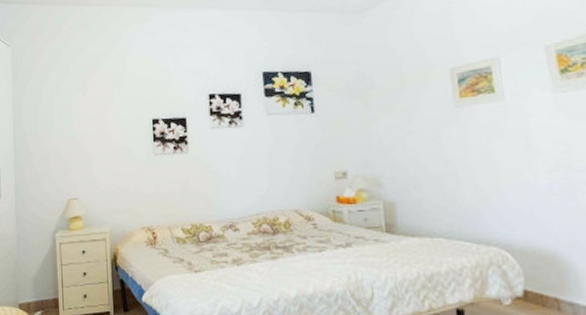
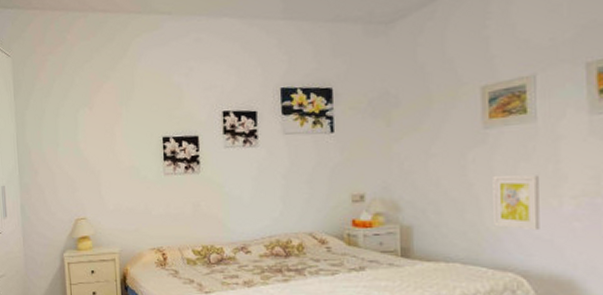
wall art: none [468,150,519,205] -> present [493,174,540,231]

